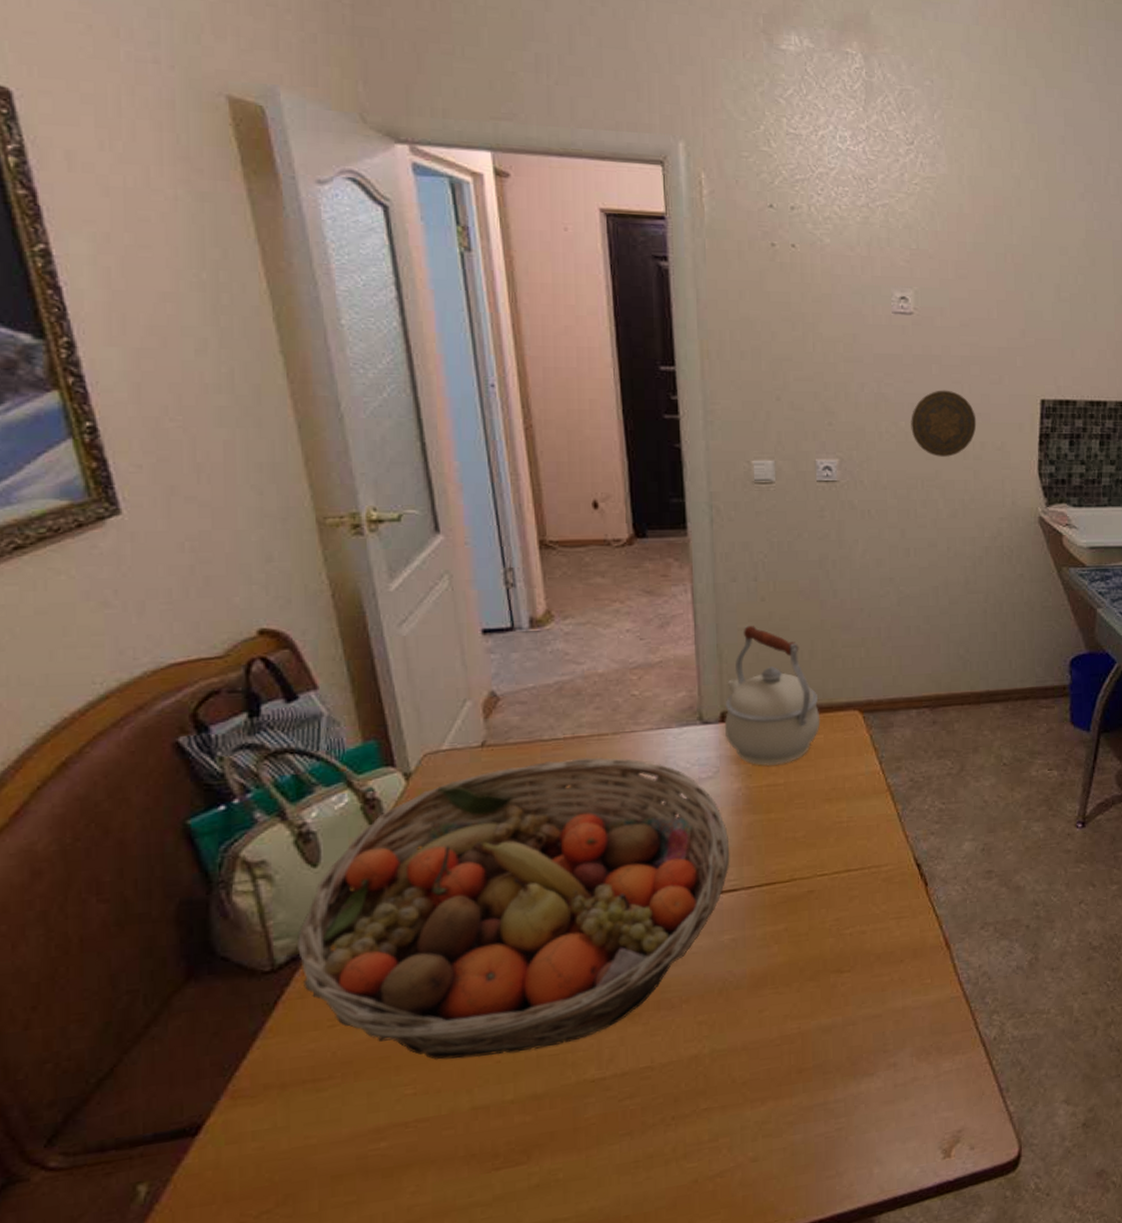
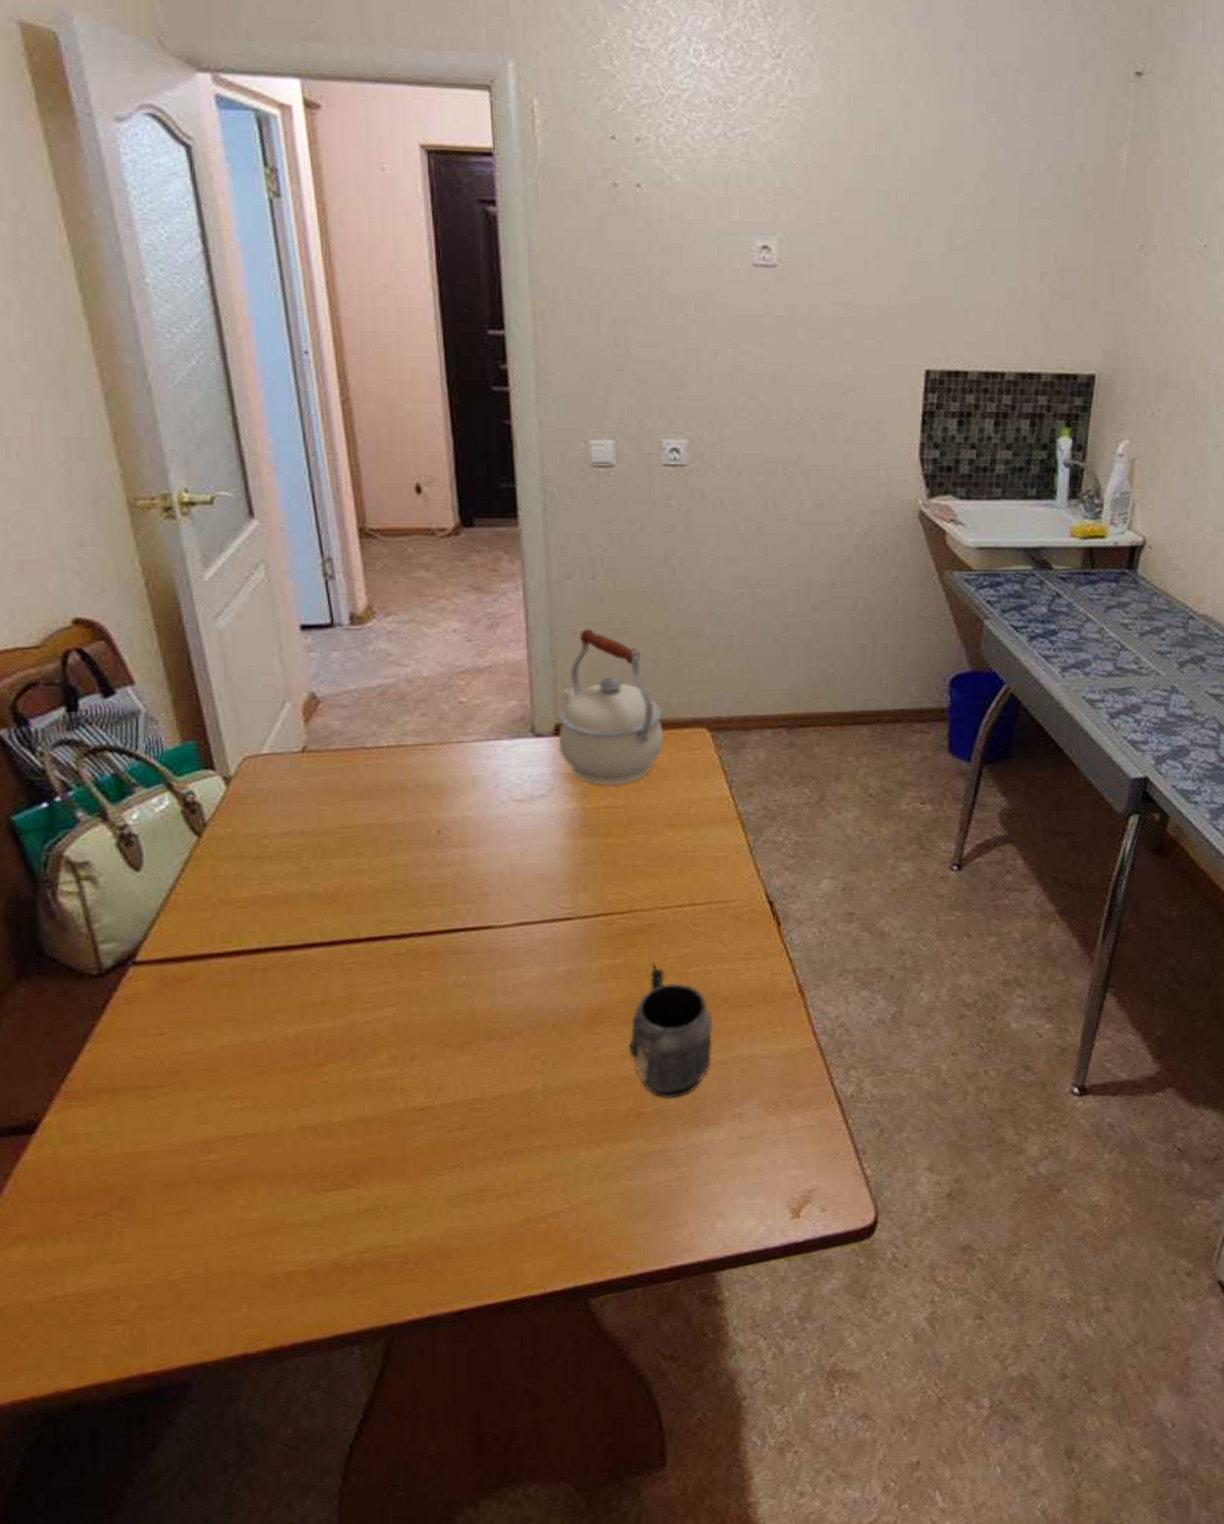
fruit basket: present [296,757,730,1060] -> none [122,768,565,1076]
mug: none [791,926,869,1053] -> present [629,963,713,1098]
decorative plate: present [911,390,977,457] -> none [771,358,848,438]

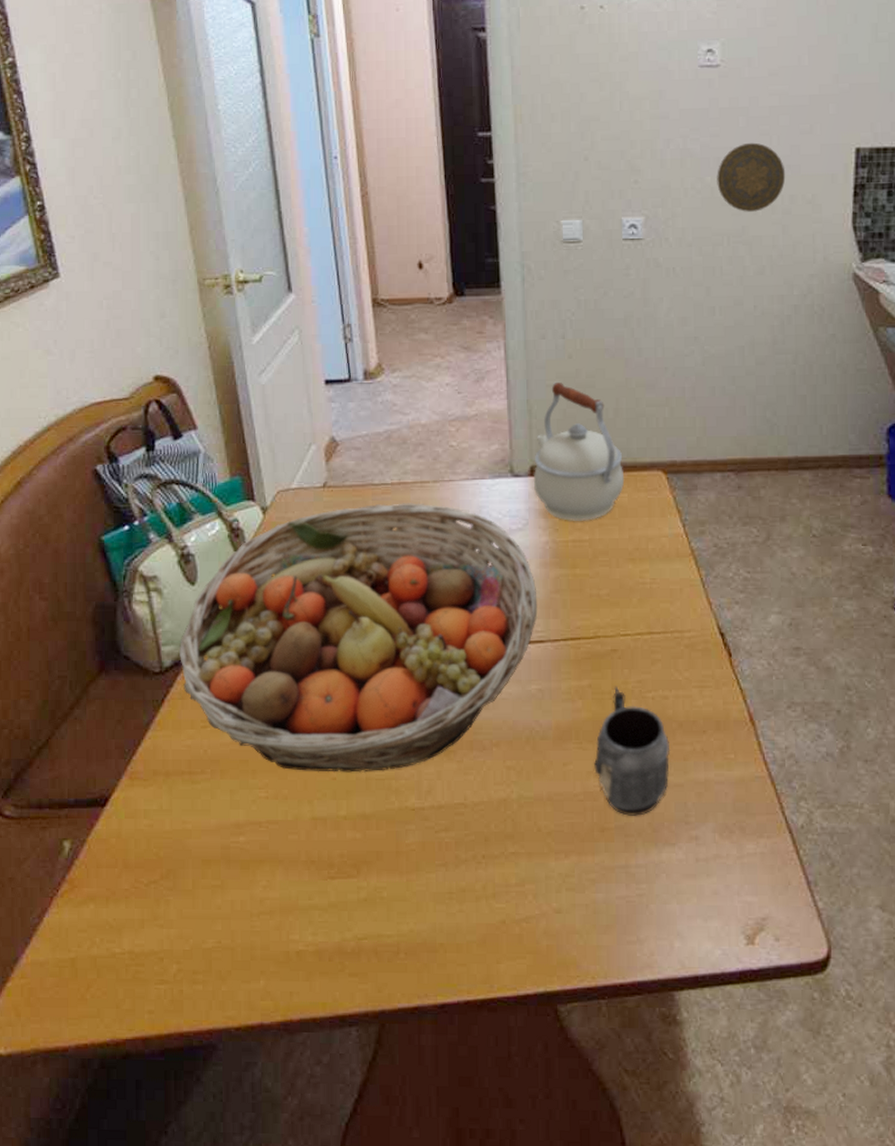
fruit basket: none [122,768,565,1076] -> present [178,503,538,773]
decorative plate: none [771,358,848,438] -> present [717,142,786,212]

